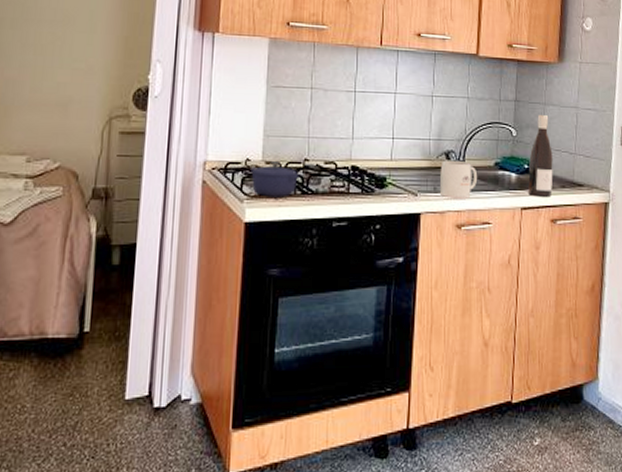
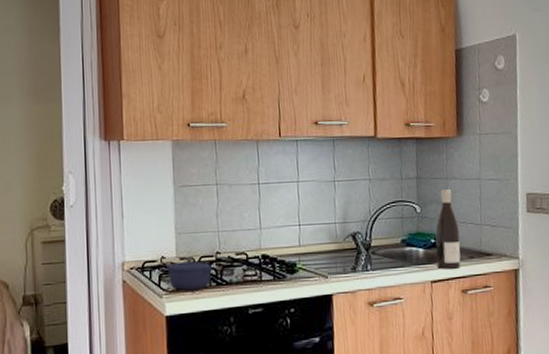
mug: present [440,160,478,200] -> none [348,240,386,279]

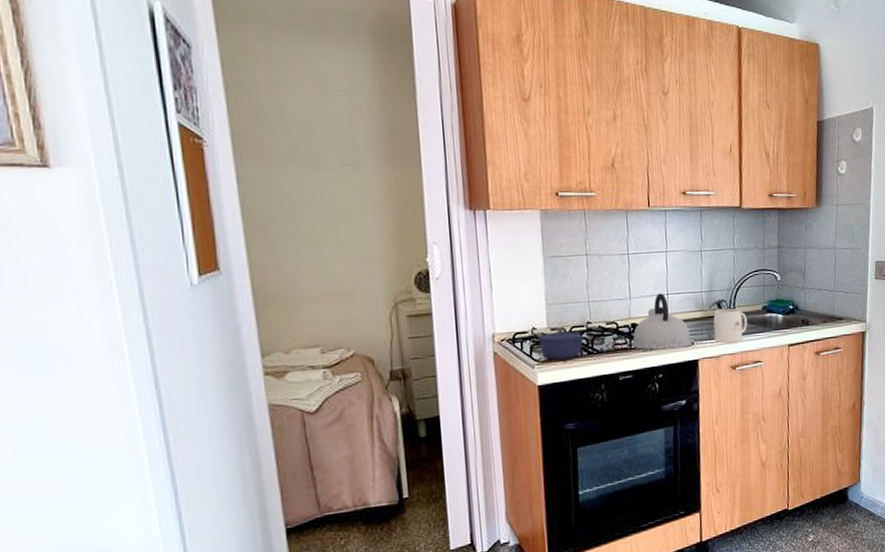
kettle: none [262,223,327,284] -> present [632,293,693,351]
mug: none [348,240,386,279] -> present [713,308,748,344]
bottle: present [435,189,461,270] -> none [793,258,816,334]

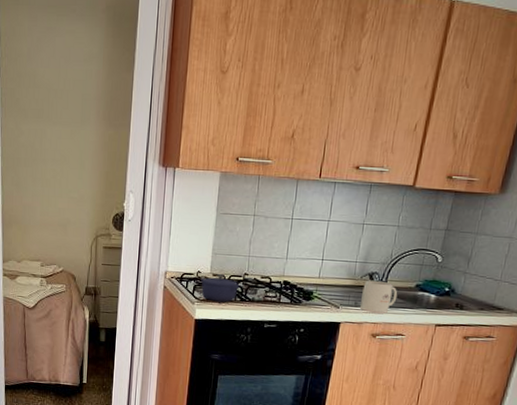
kettle: present [632,293,693,351] -> none [280,257,338,311]

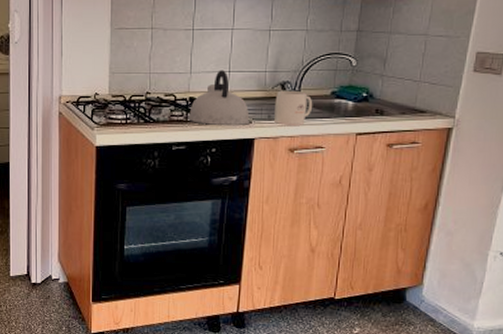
cooking pot: present [201,274,240,303] -> none [99,95,142,126]
kettle: none [280,257,338,311] -> present [188,70,251,126]

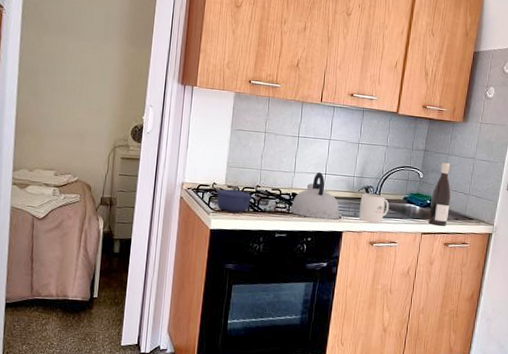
cooking pot: none [99,95,142,126] -> present [216,186,252,213]
bottle: none [365,44,395,125] -> present [428,163,451,227]

